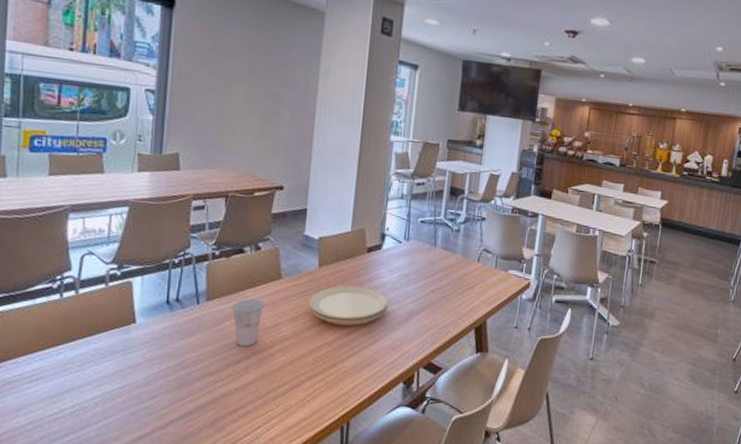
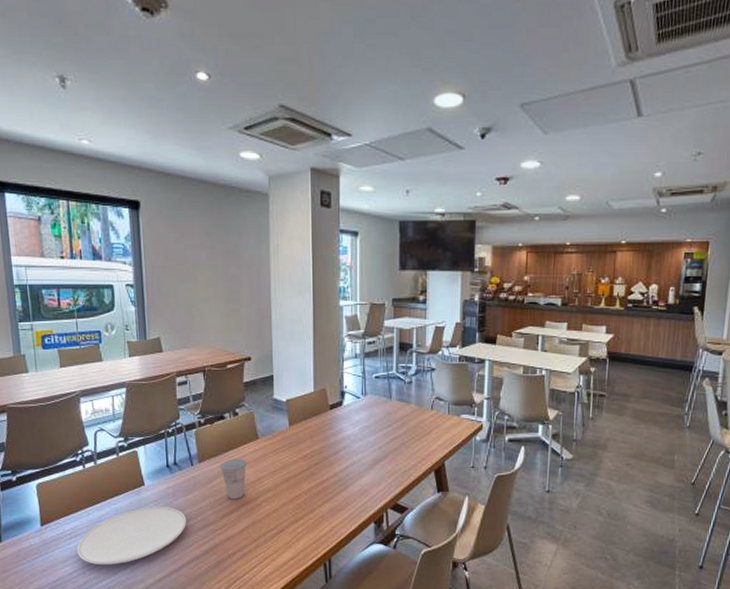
plate: none [36,349,183,418] -> present [76,506,187,566]
plate: present [309,285,388,326] -> none [284,440,353,476]

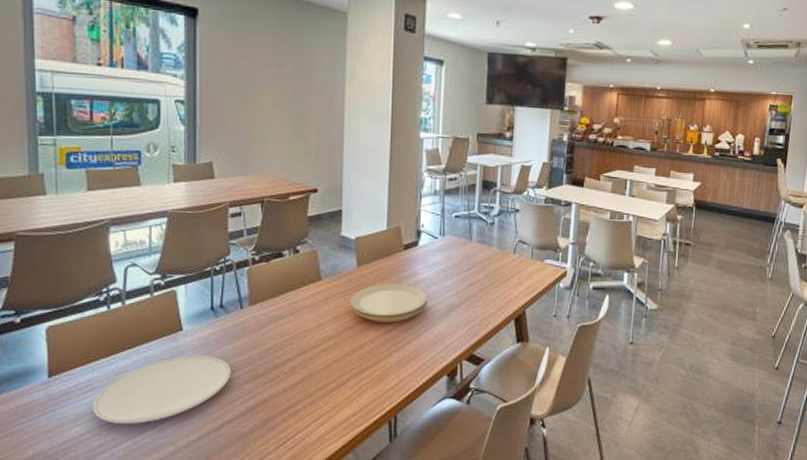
cup: present [220,458,248,500] -> none [275,301,307,348]
plate: none [284,440,353,476] -> present [350,283,428,323]

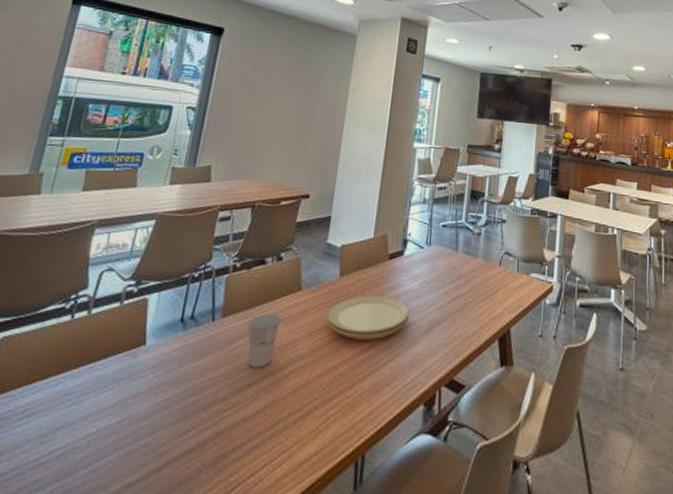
plate: present [92,355,232,425] -> none [23,374,190,462]
cup: none [275,301,307,348] -> present [248,313,282,368]

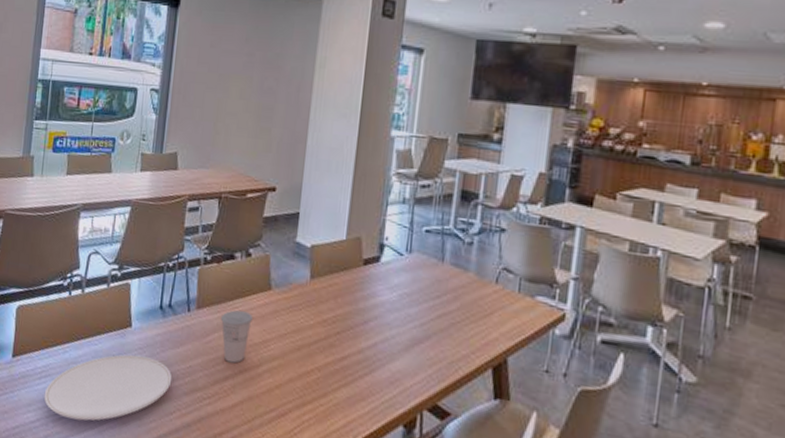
plate: none [23,374,190,462] -> present [44,354,172,422]
plate: present [327,295,409,341] -> none [299,302,387,351]

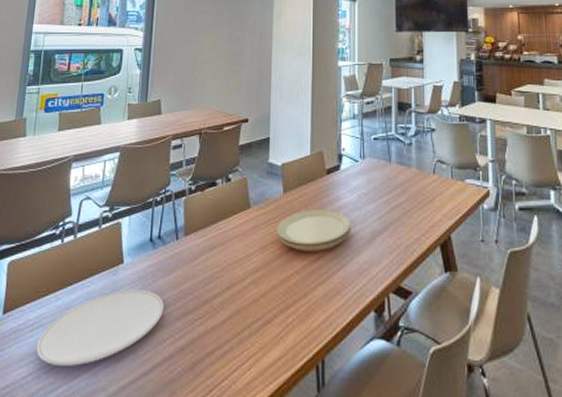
cup: present [221,310,254,364] -> none [207,230,237,281]
plate: none [299,302,387,351] -> present [277,210,351,252]

